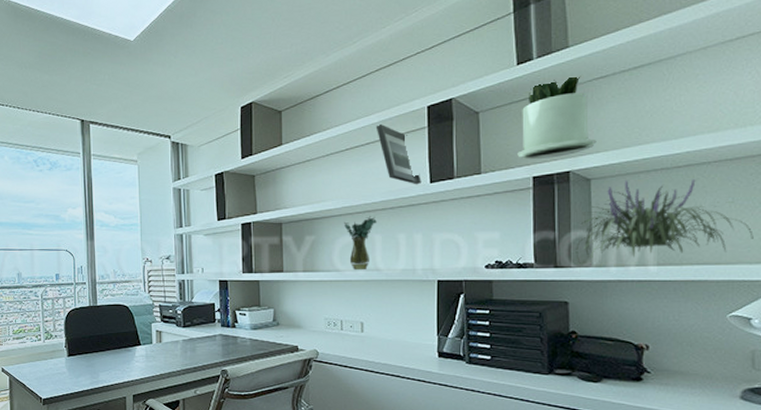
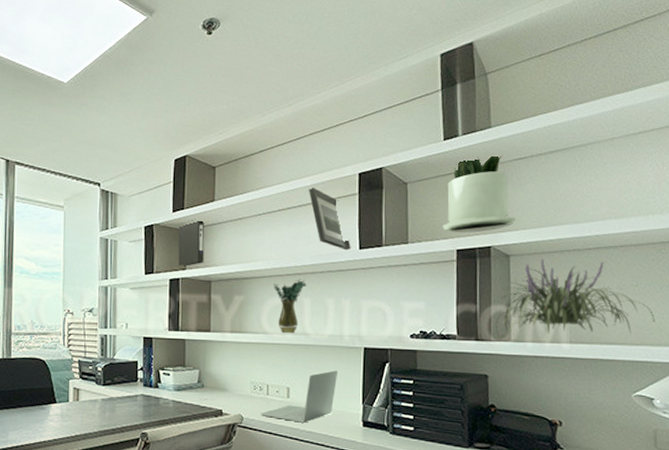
binder: none [247,163,274,211] -> present [178,219,205,266]
laptop: none [336,304,412,356] -> present [261,370,338,423]

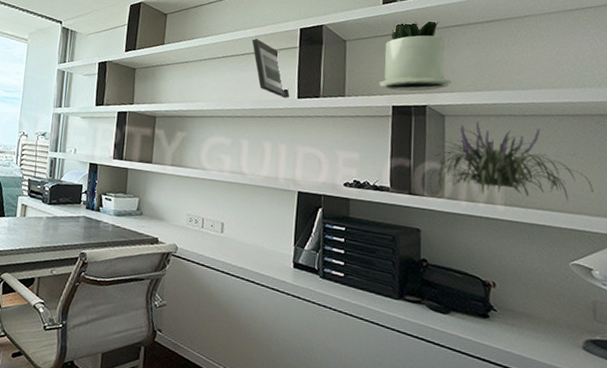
binder: present [178,219,205,266] -> none [126,59,153,102]
laptop: present [261,370,338,423] -> none [195,210,272,259]
vase: present [274,279,306,334] -> none [214,121,245,173]

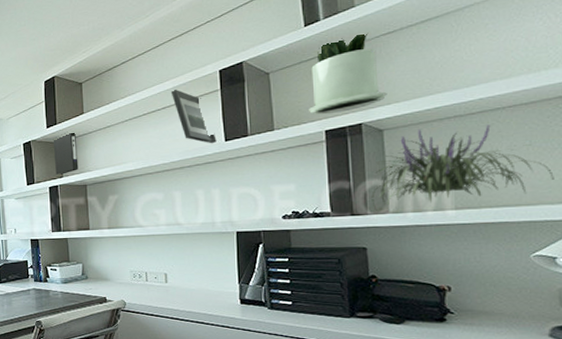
binder: none [126,59,153,102] -> present [53,131,79,175]

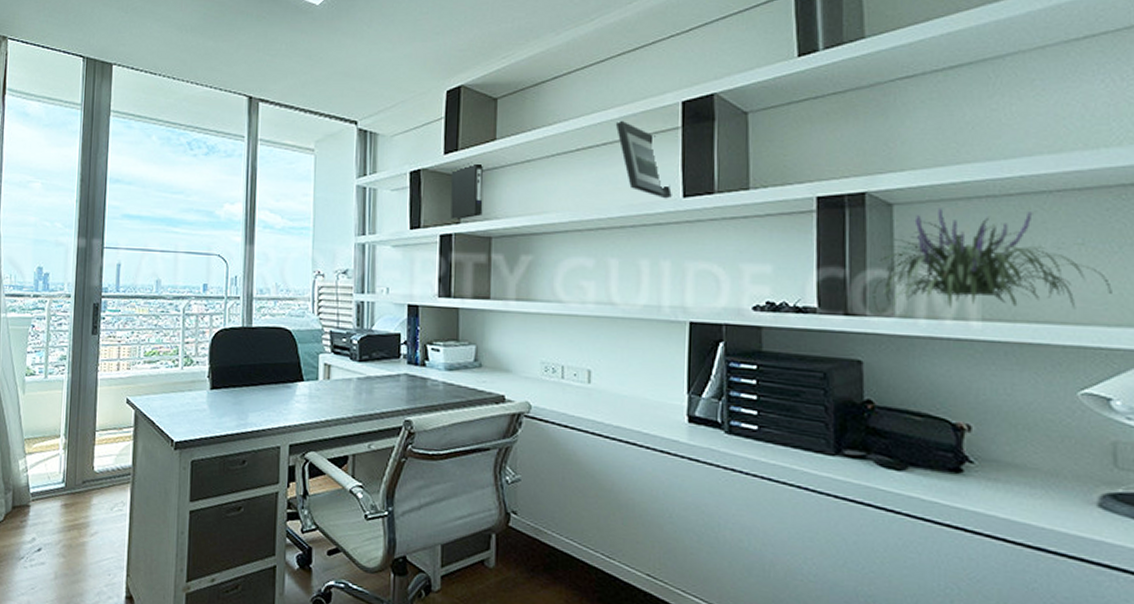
planter: present [308,33,387,115] -> none [795,74,901,176]

